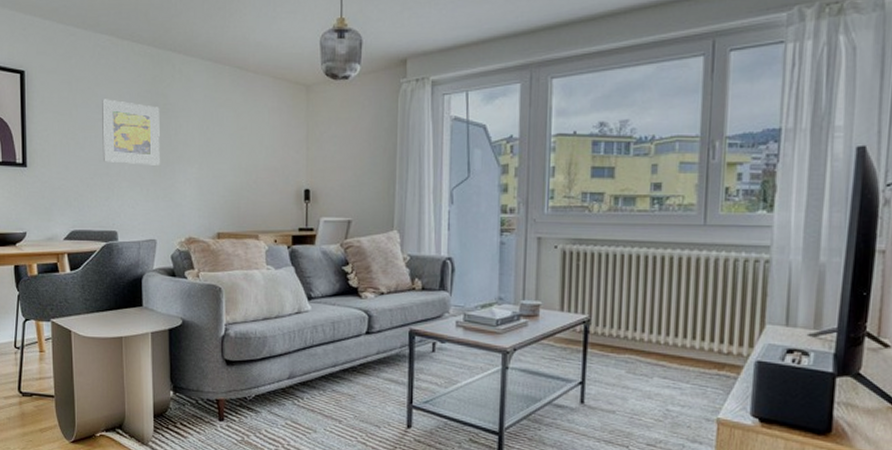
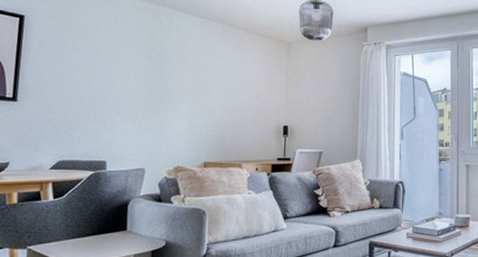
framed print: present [102,99,160,165] -> none [97,44,157,103]

